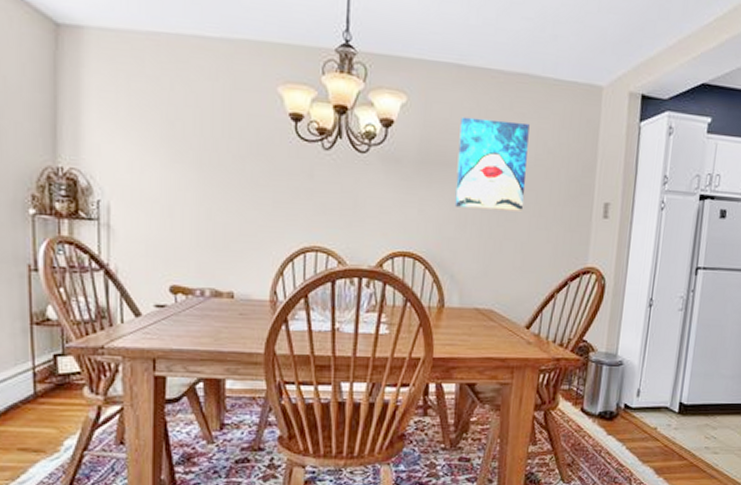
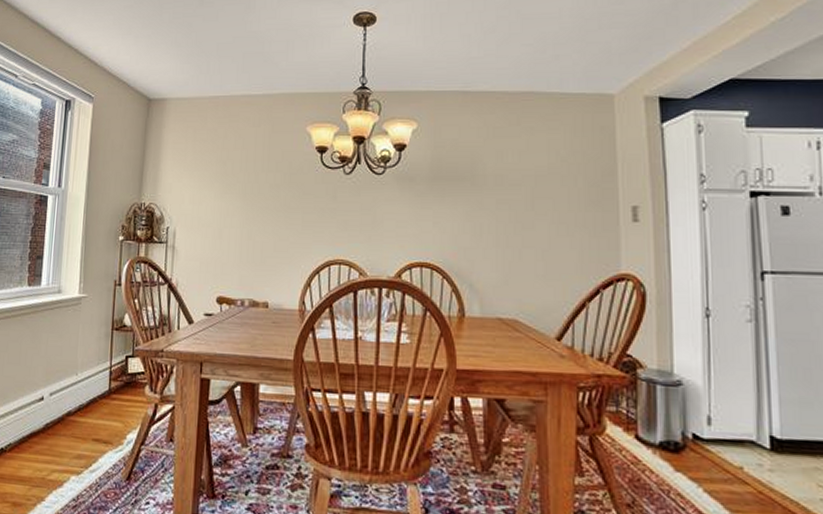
wall art: present [454,116,530,212] -> none [469,135,541,219]

